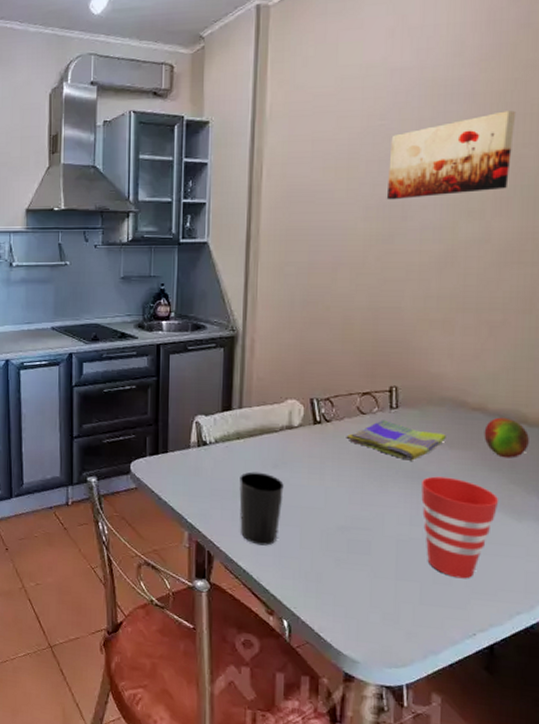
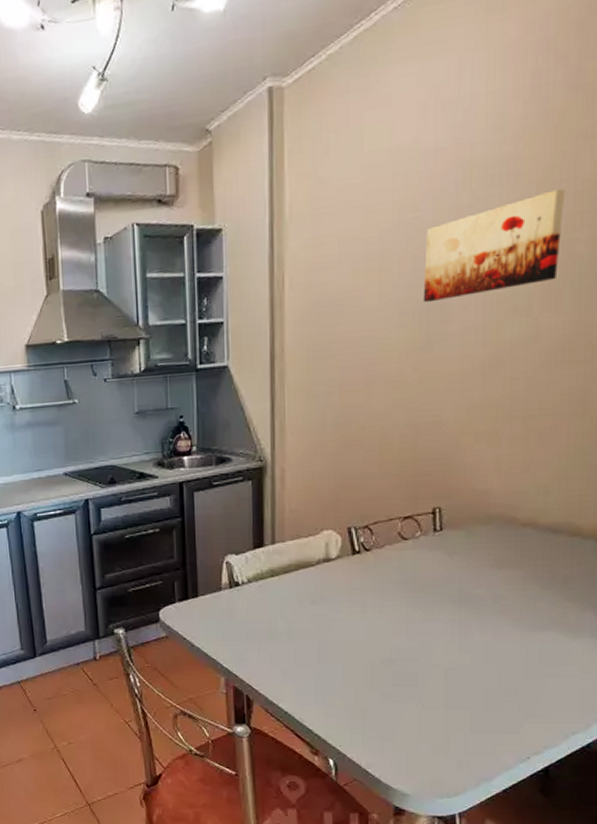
cup: present [239,471,284,546] -> none [276,610,323,685]
dish towel: present [346,420,446,461] -> none [387,544,495,585]
cup: present [421,476,499,579] -> none [470,599,553,703]
fruit: present [484,417,529,458] -> none [535,531,583,574]

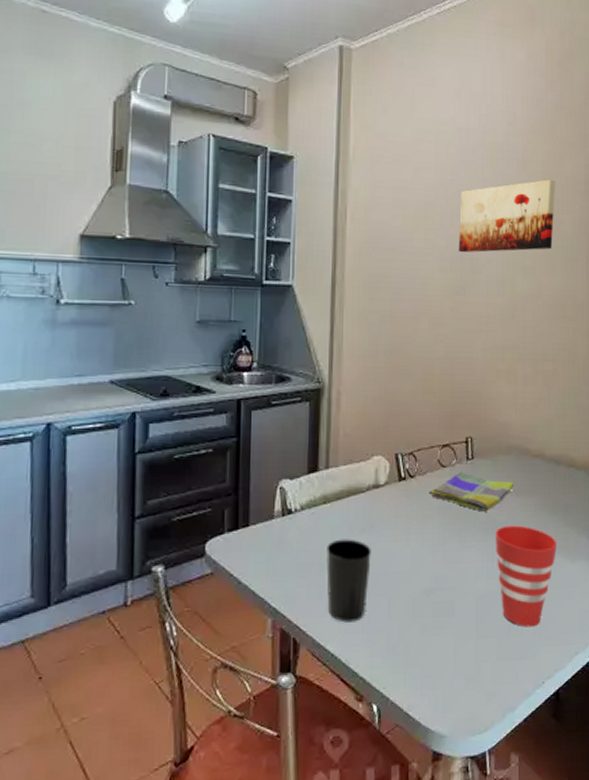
cup: none [276,610,323,685] -> present [326,539,371,623]
dish towel: none [387,544,495,585] -> present [429,472,514,512]
cup: none [470,599,553,703] -> present [496,525,558,627]

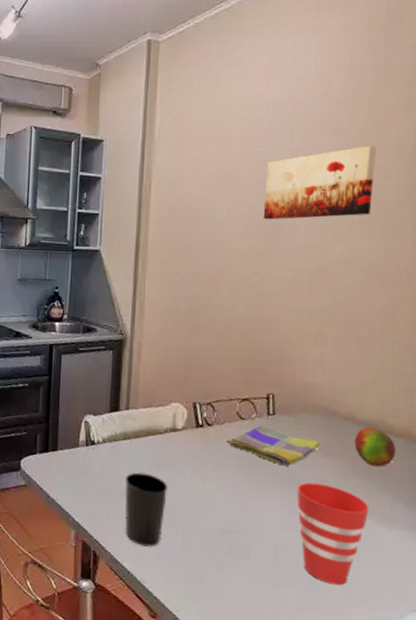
fruit: none [543,462,577,502] -> present [354,427,396,467]

